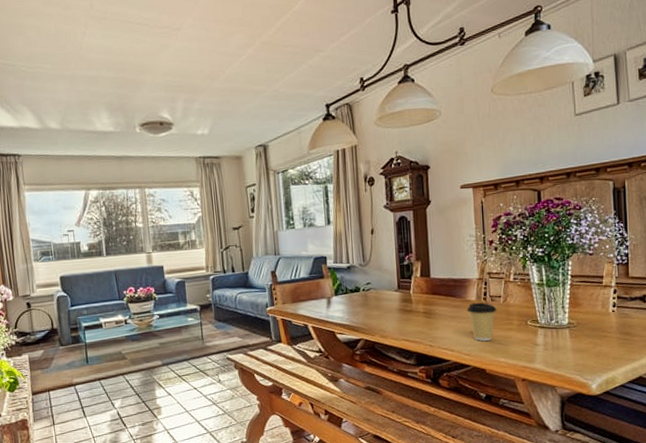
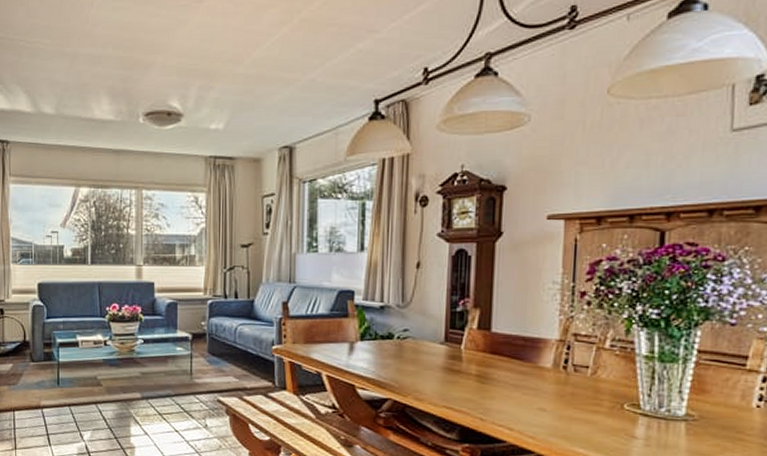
coffee cup: present [467,302,497,341] -> none [537,371,581,423]

